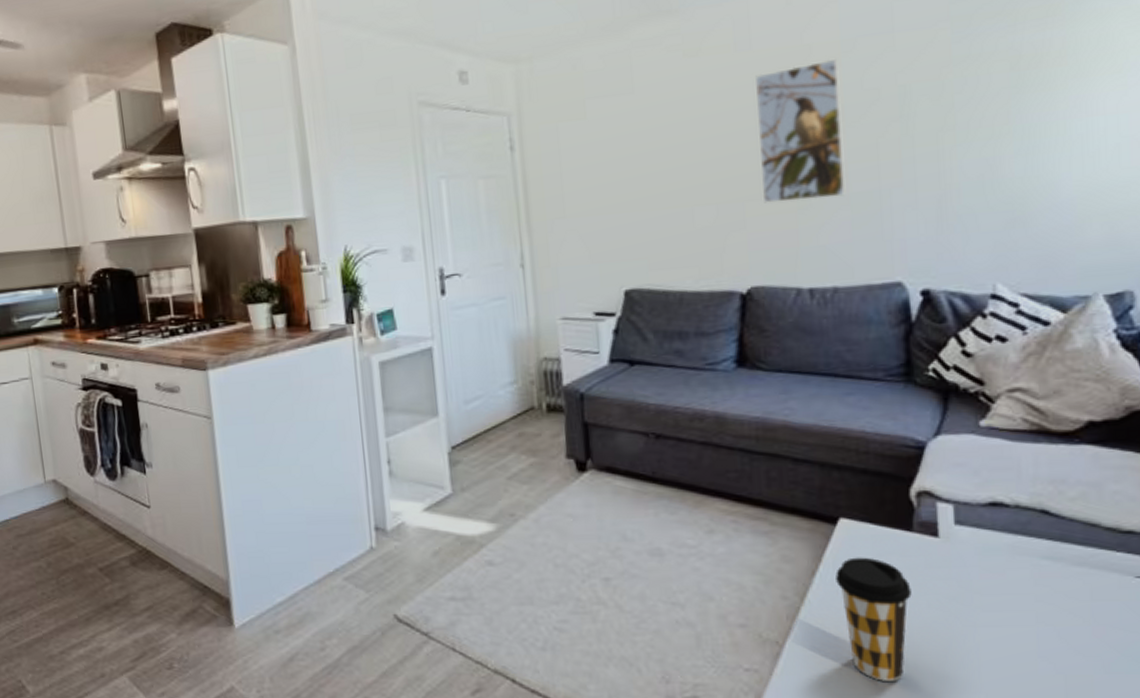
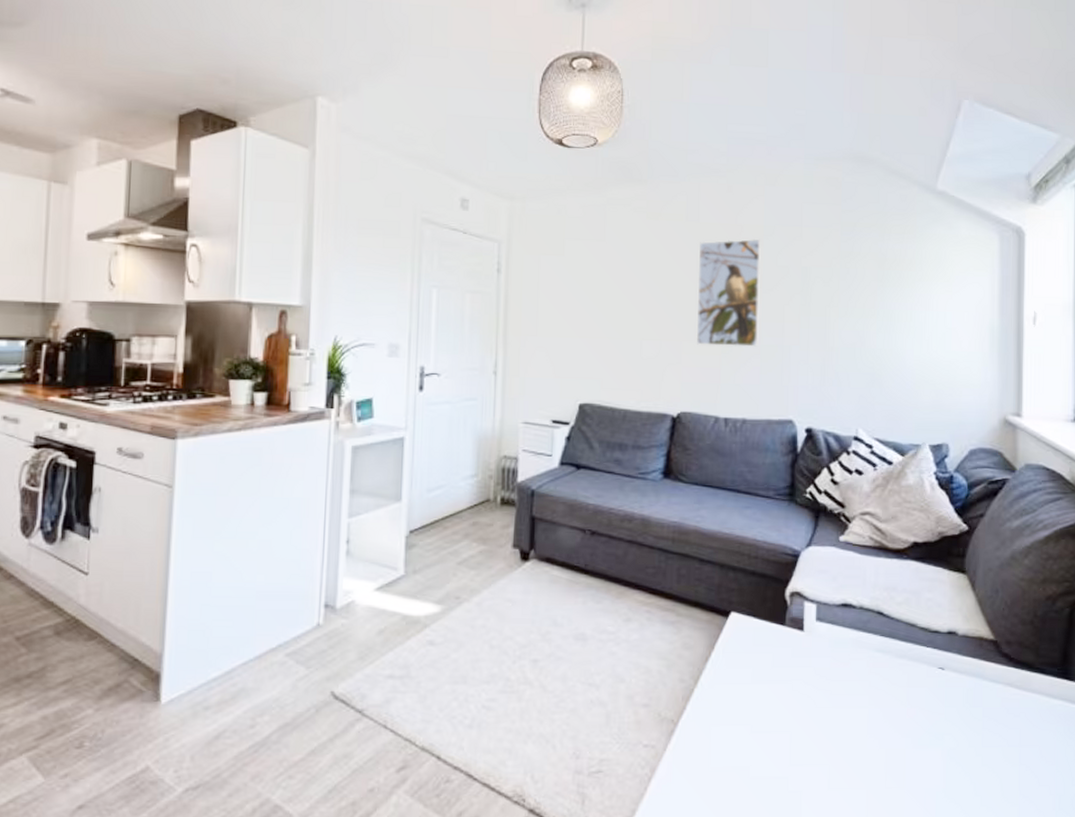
coffee cup: present [835,557,912,681] -> none [724,646,780,755]

